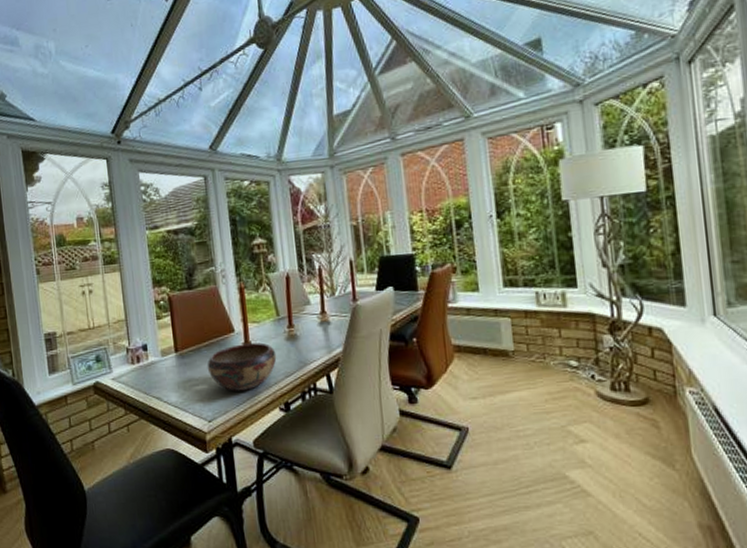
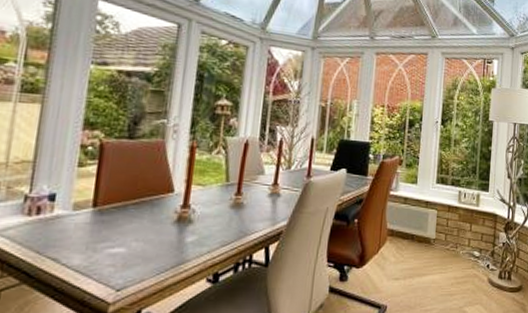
decorative bowl: present [207,342,277,391] -> none [129,206,217,258]

